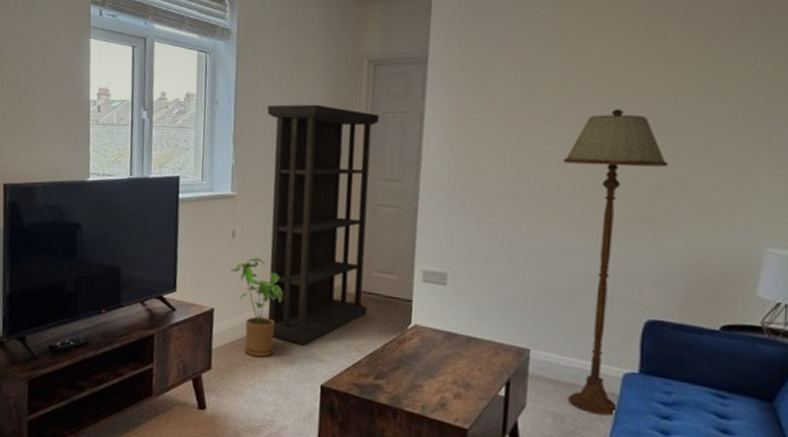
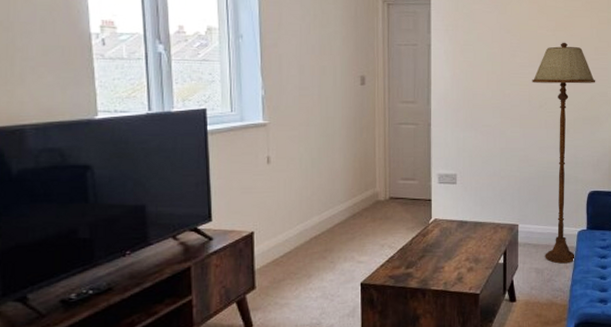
house plant: present [230,257,284,358] -> none [268,179,322,270]
bookcase: present [266,104,380,345] -> none [293,38,395,251]

